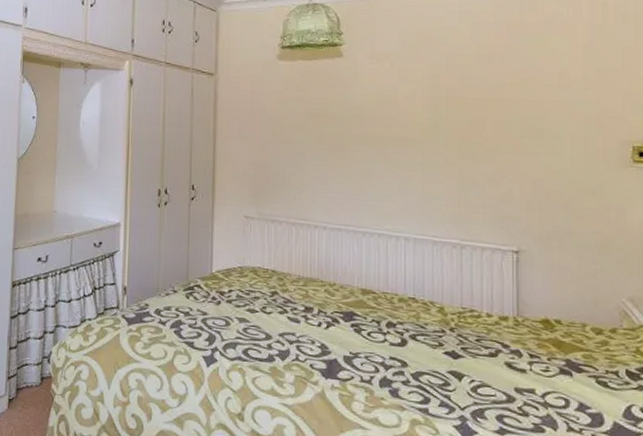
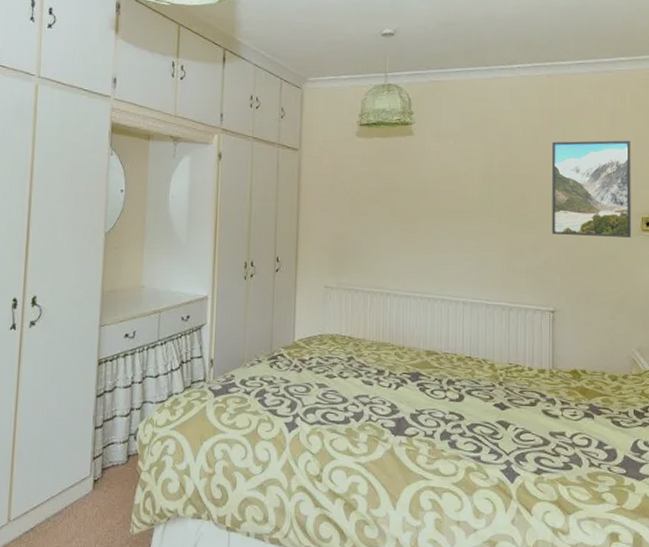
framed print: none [512,57,618,170] -> present [551,140,631,238]

